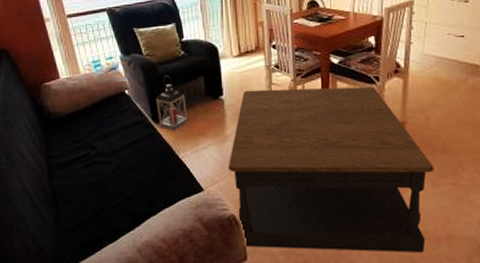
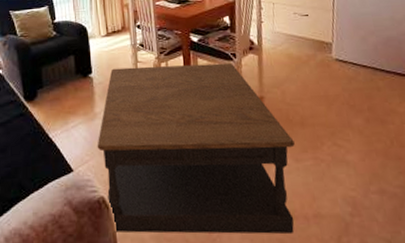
lantern: present [155,75,188,131] -> none [28,55,59,110]

